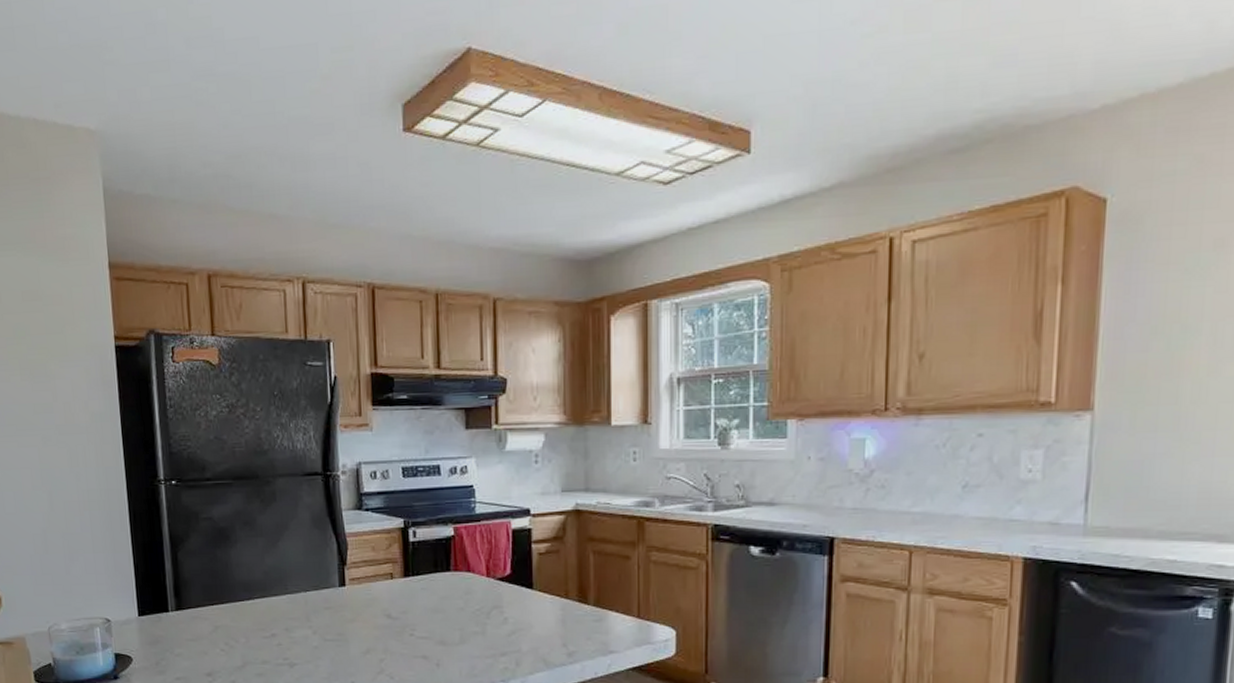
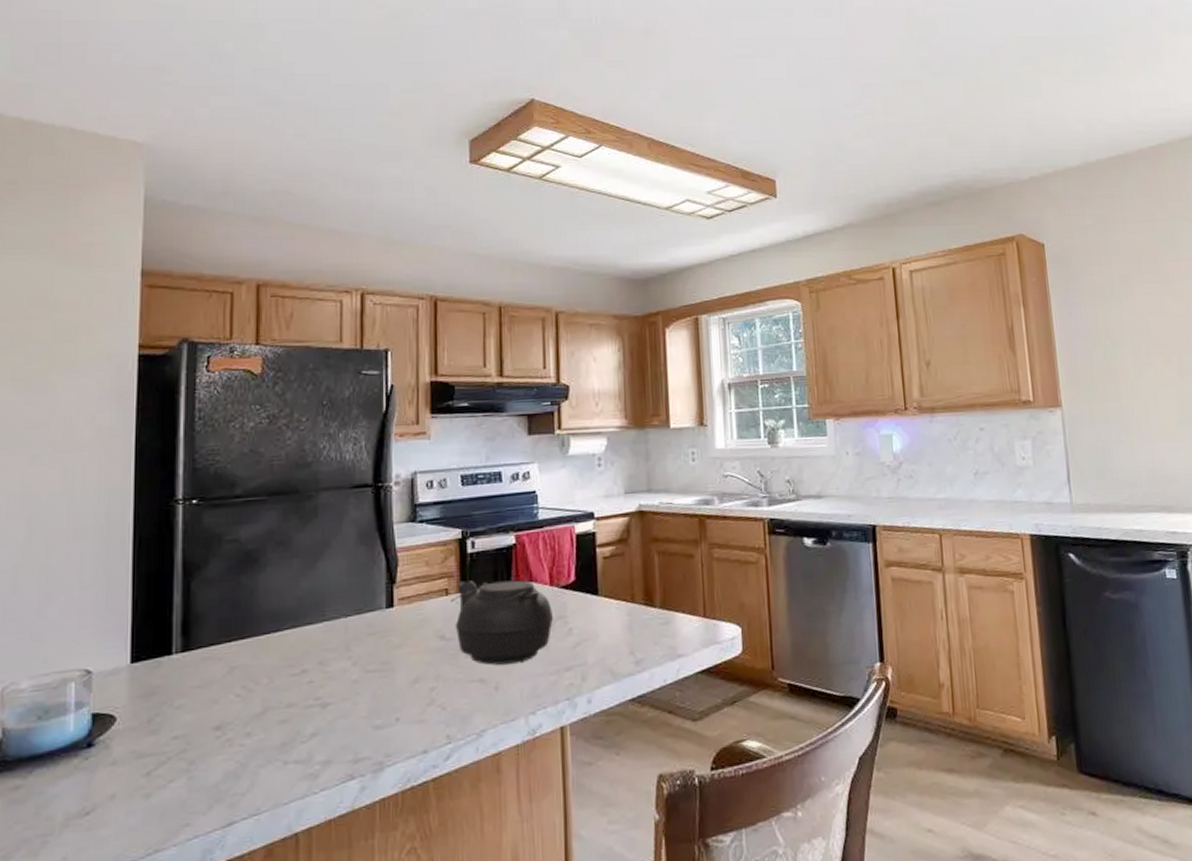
teapot: none [394,567,491,645] -> present [449,580,554,666]

